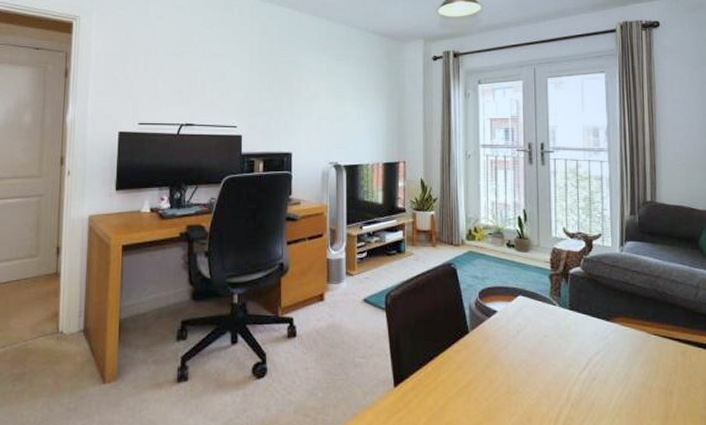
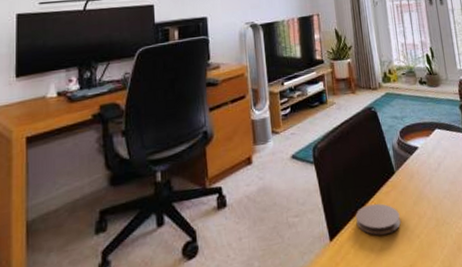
coaster: none [422,359,469,390] -> present [355,203,401,236]

